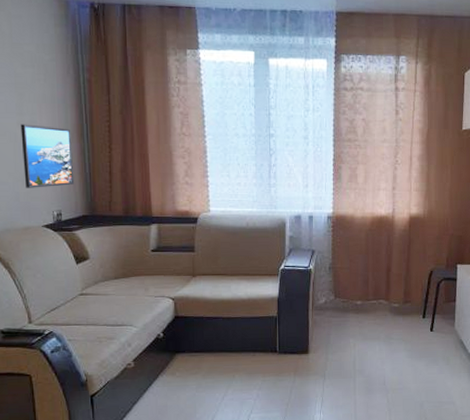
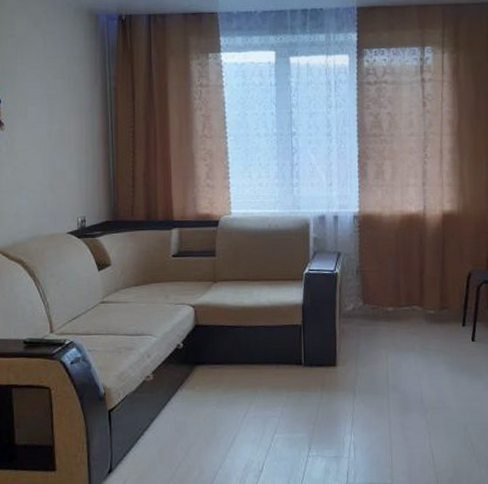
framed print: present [20,124,75,188] -> none [50,133,99,196]

